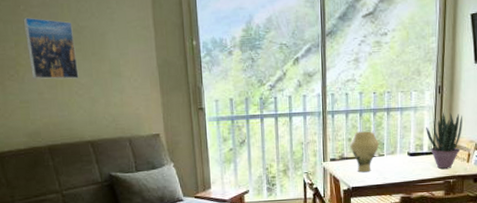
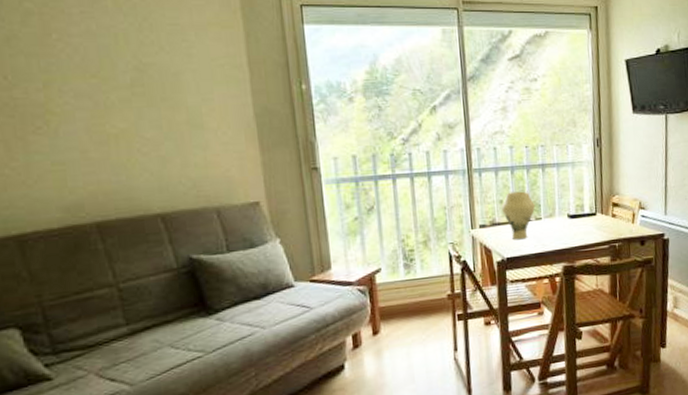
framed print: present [23,17,79,79] -> none [56,49,142,133]
potted plant: present [426,112,462,169] -> none [586,168,625,232]

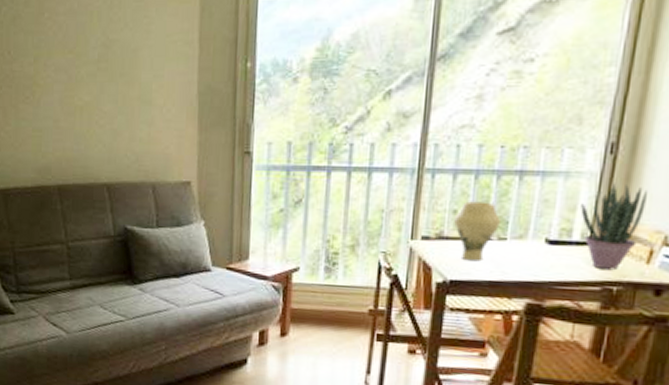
potted plant: none [586,168,625,232] -> present [580,183,647,271]

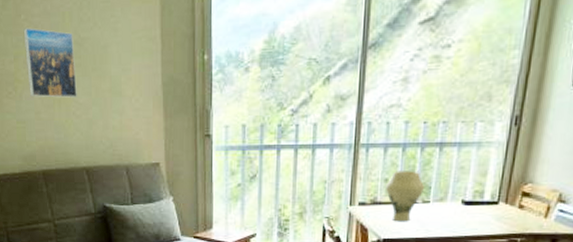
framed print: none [46,27,102,105] -> present [23,28,77,98]
potted plant: present [580,183,647,271] -> none [490,150,545,225]

